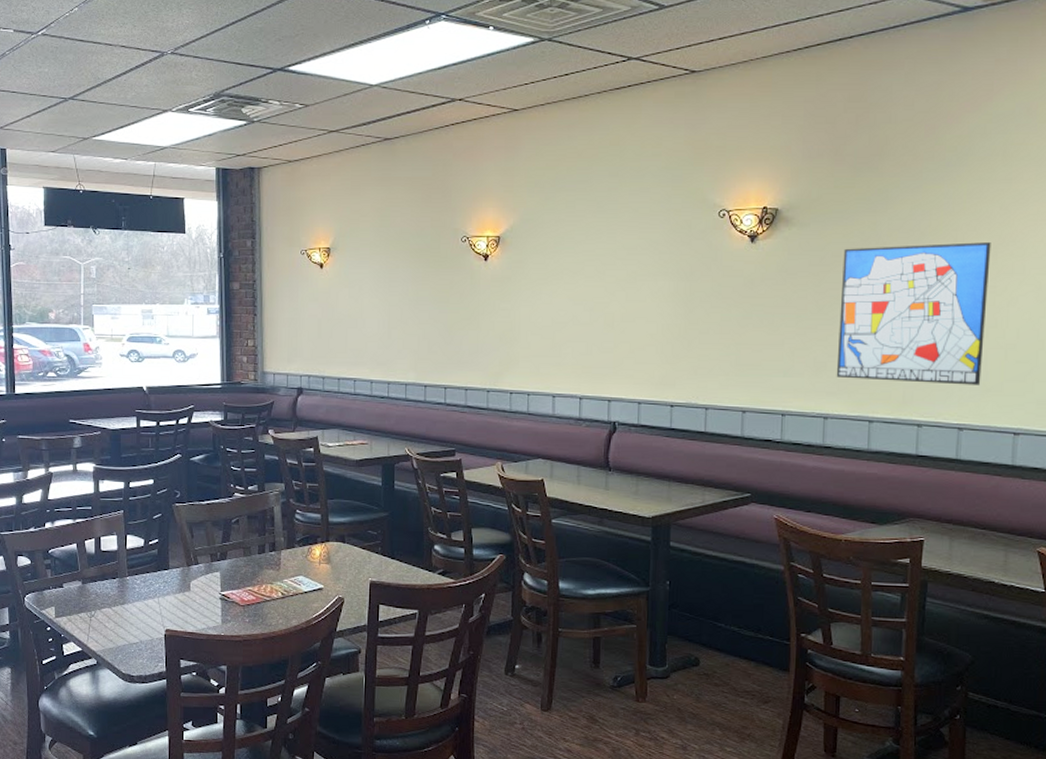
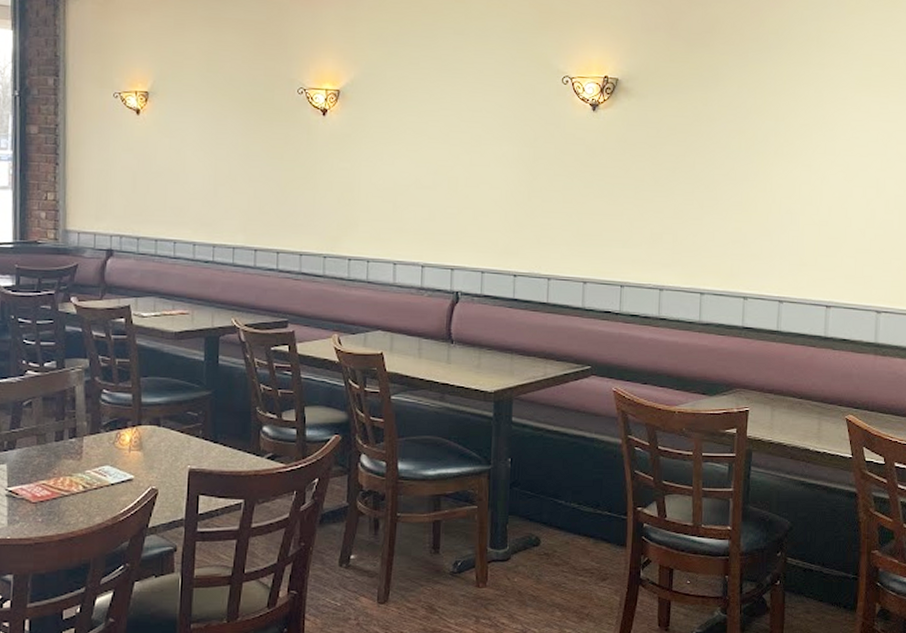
wall art: present [836,242,991,385] -> none [671,122,807,260]

